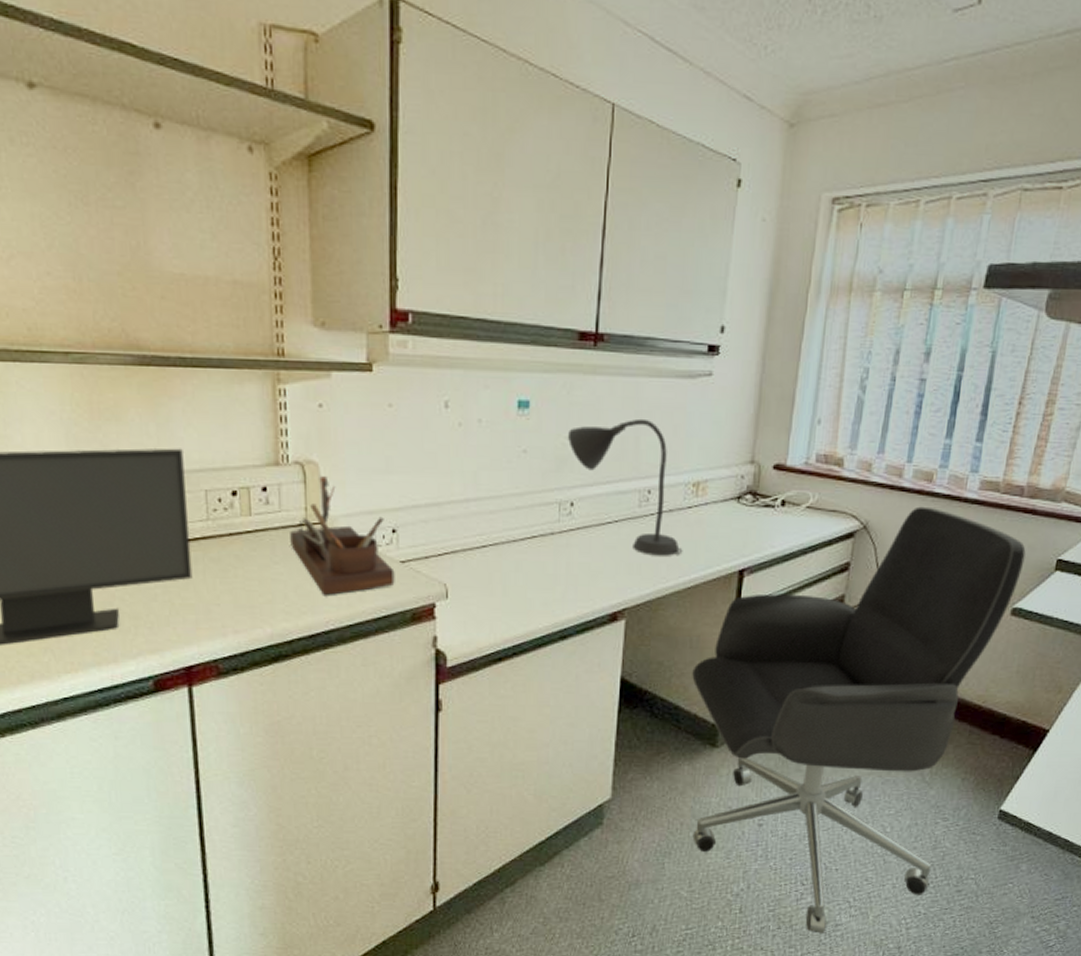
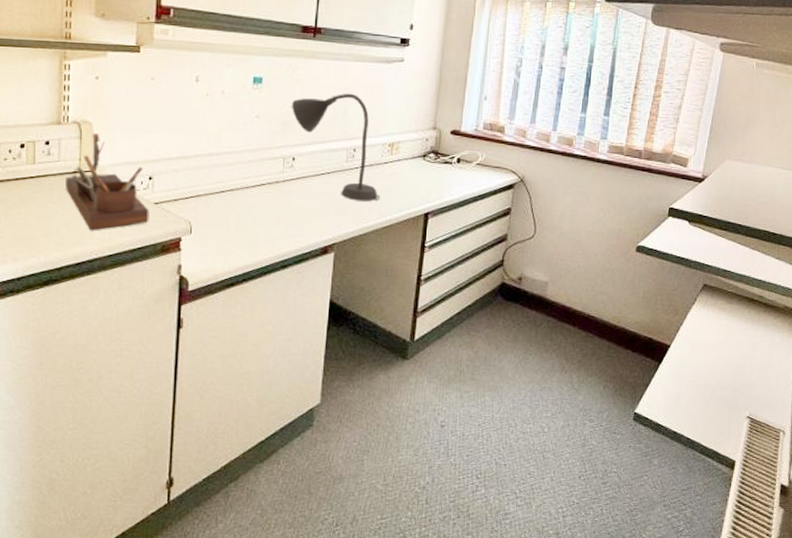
office chair: present [692,506,1026,933] -> none [387,165,645,522]

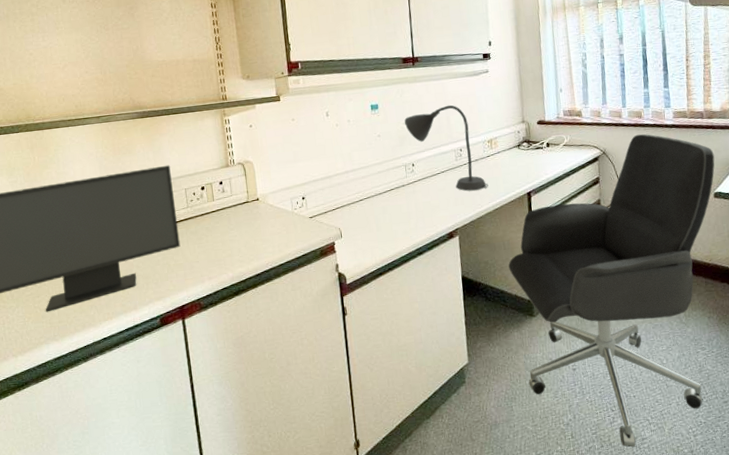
desk organizer: present [65,133,149,230] -> none [239,169,308,246]
office chair: none [387,165,645,522] -> present [508,134,715,447]

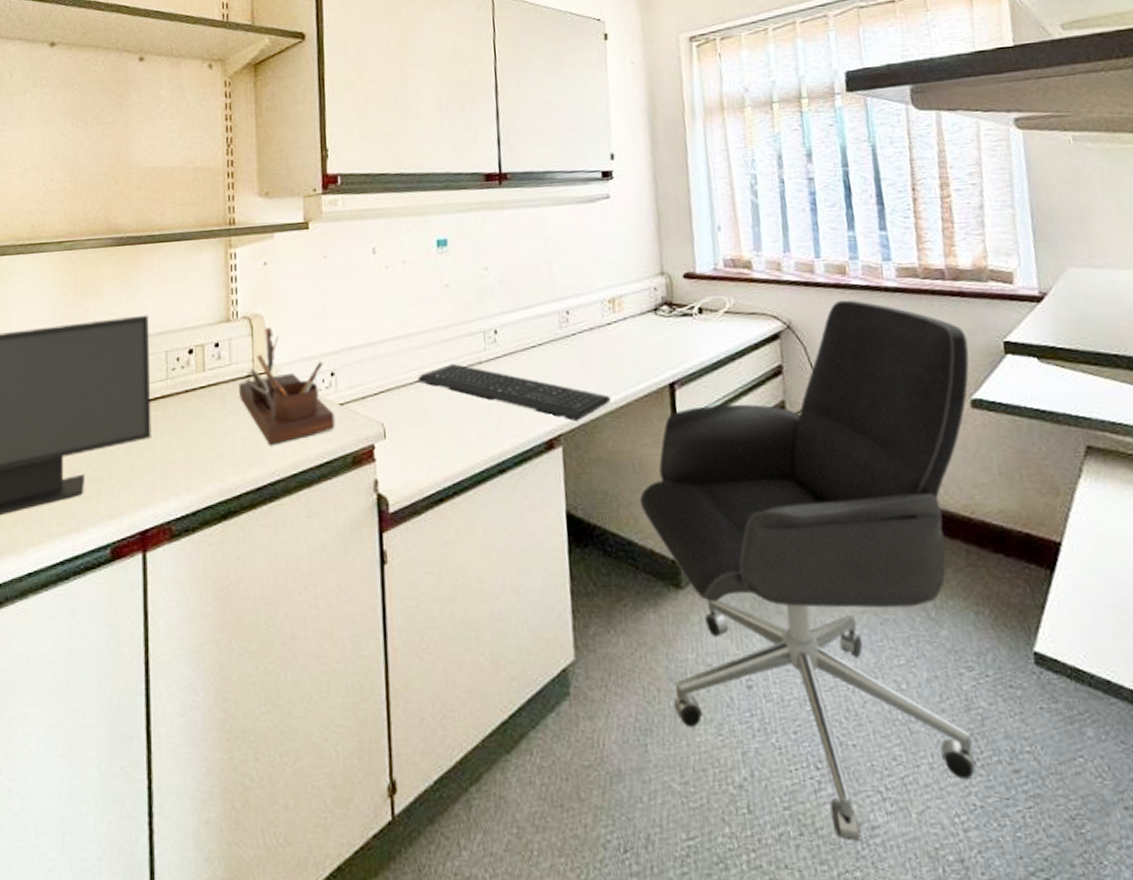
desk organizer: none [239,169,308,246] -> present [239,328,335,445]
keyboard: none [361,187,490,219] -> present [417,364,611,421]
desk lamp: present [404,105,489,192] -> none [485,244,610,377]

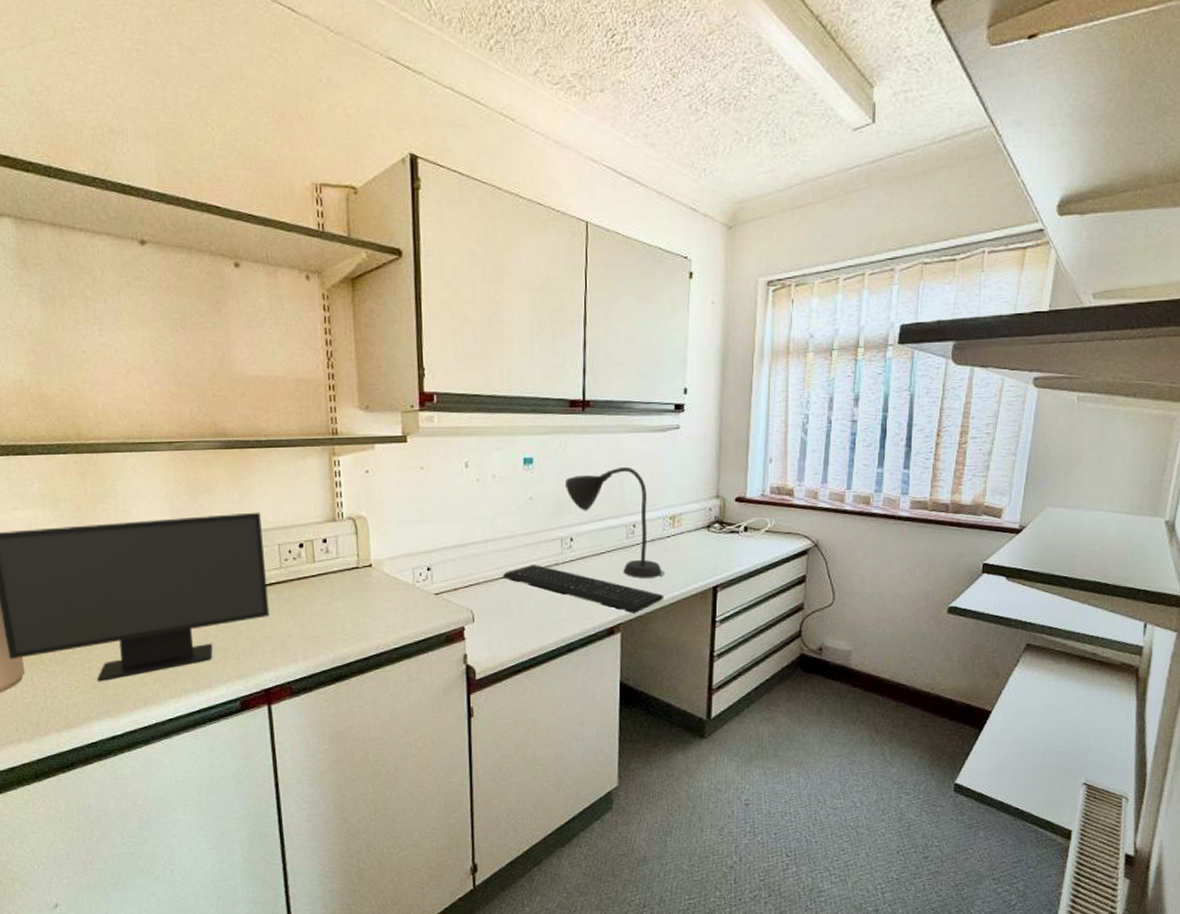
desk organizer: present [239,328,335,445] -> none [346,528,431,624]
desk lamp: none [485,244,610,377] -> present [566,466,665,579]
office chair: present [640,299,977,841] -> none [680,525,955,900]

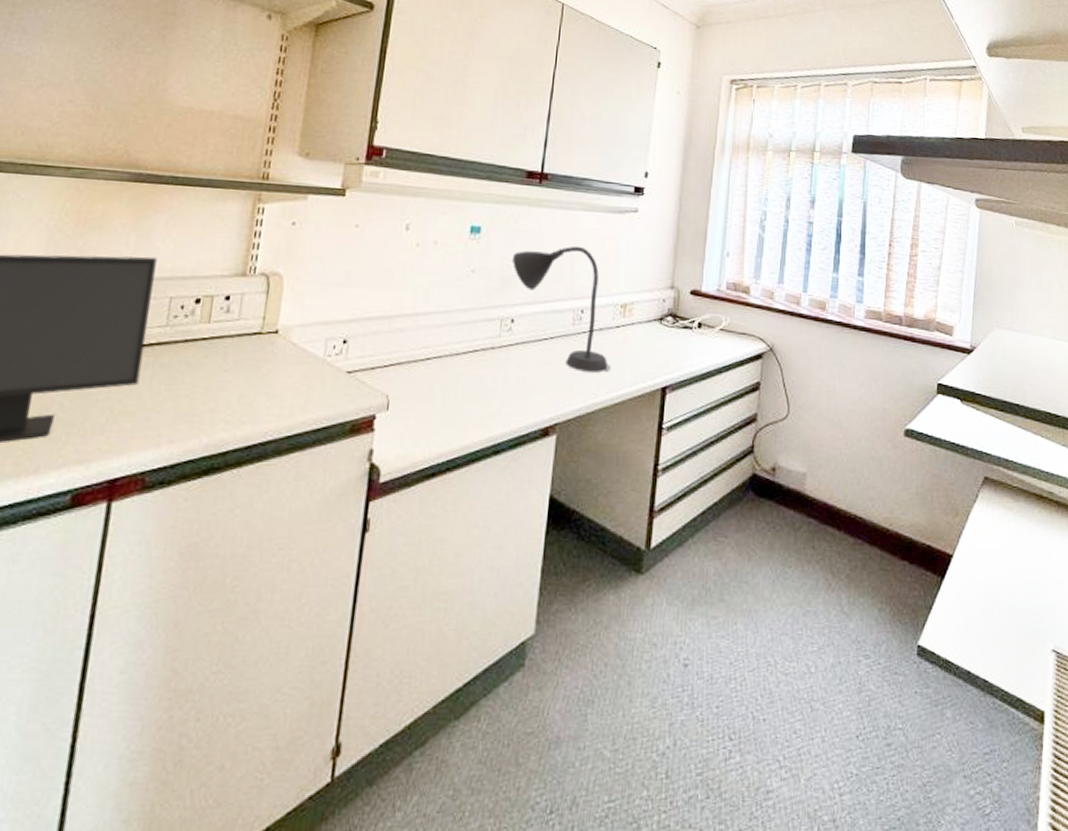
keyboard: present [502,565,664,613] -> none [429,346,608,412]

